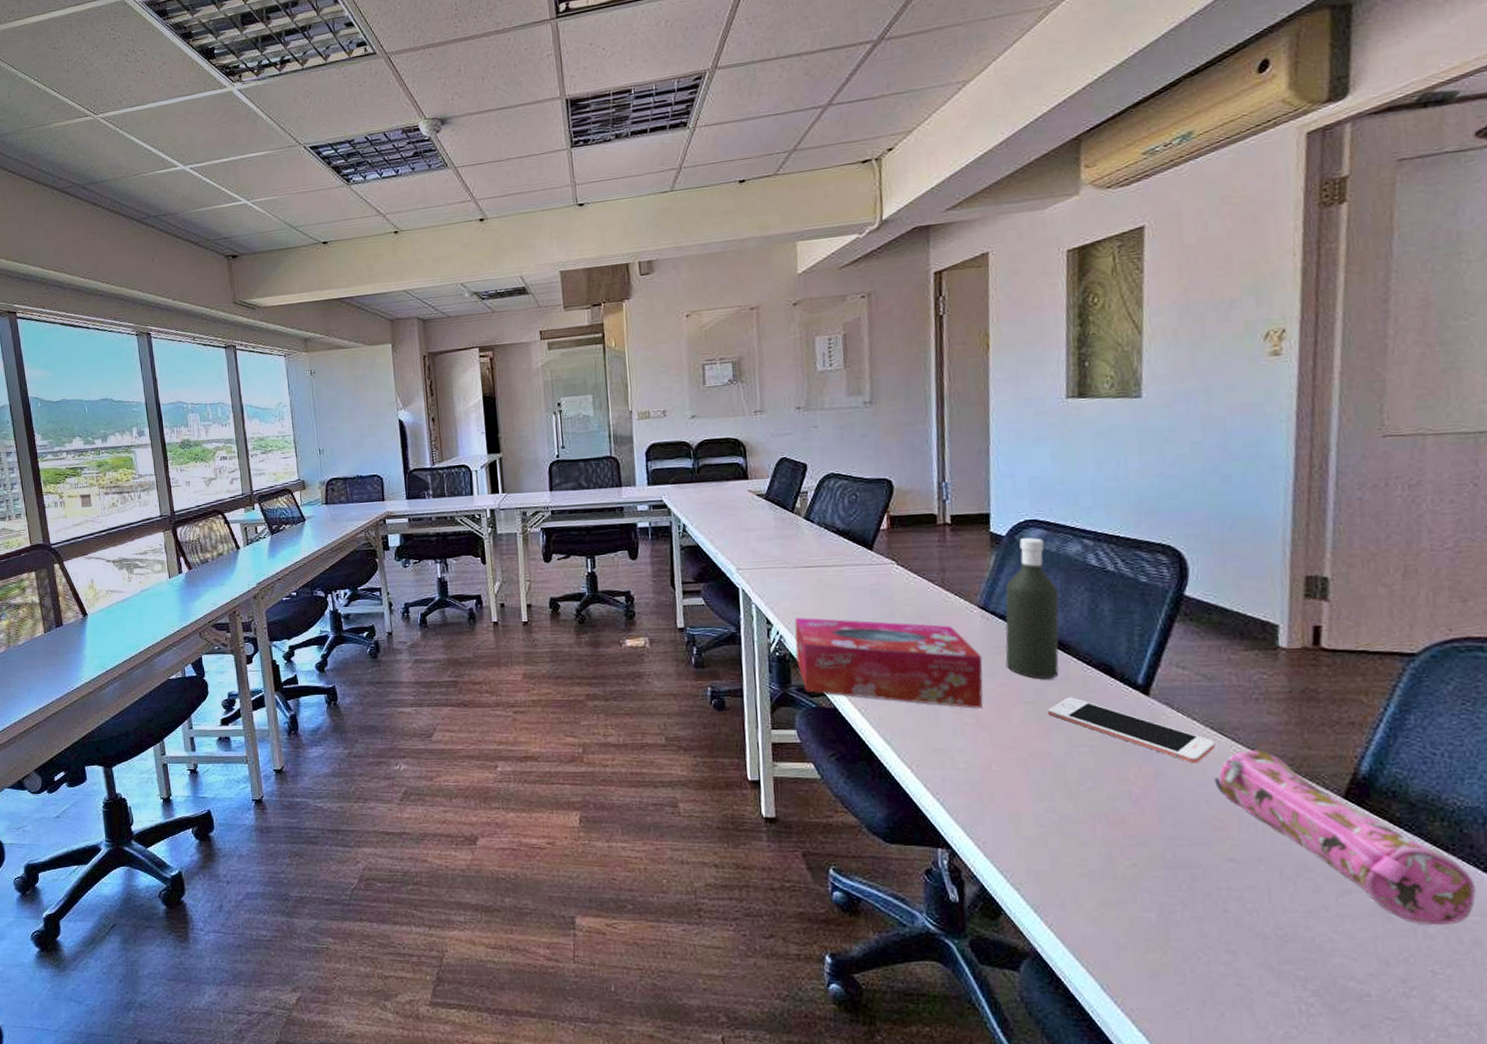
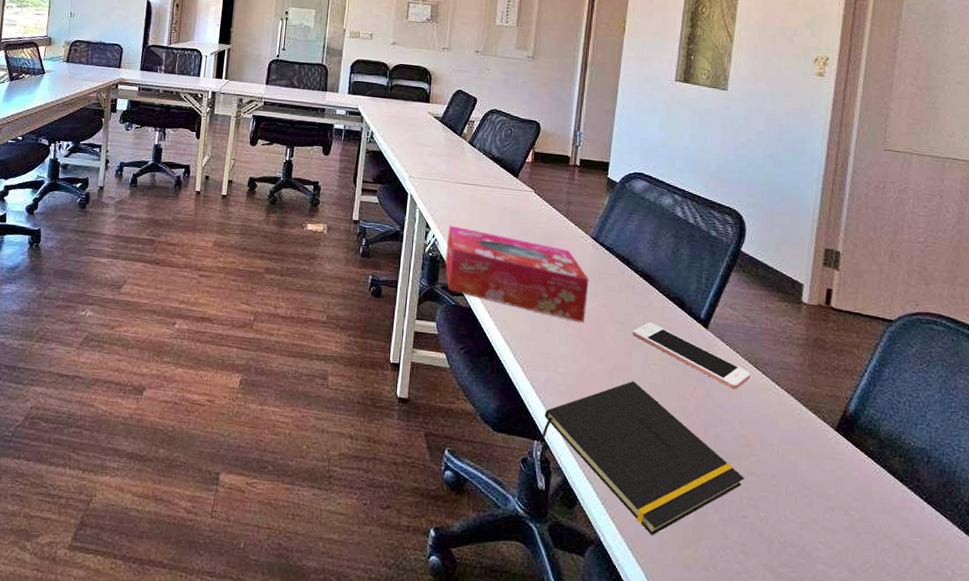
notepad: none [945,768,1220,941] -> present [540,381,744,535]
bottle: present [1005,538,1059,679] -> none [606,187,652,305]
pencil case: present [1214,749,1476,926] -> none [747,383,918,544]

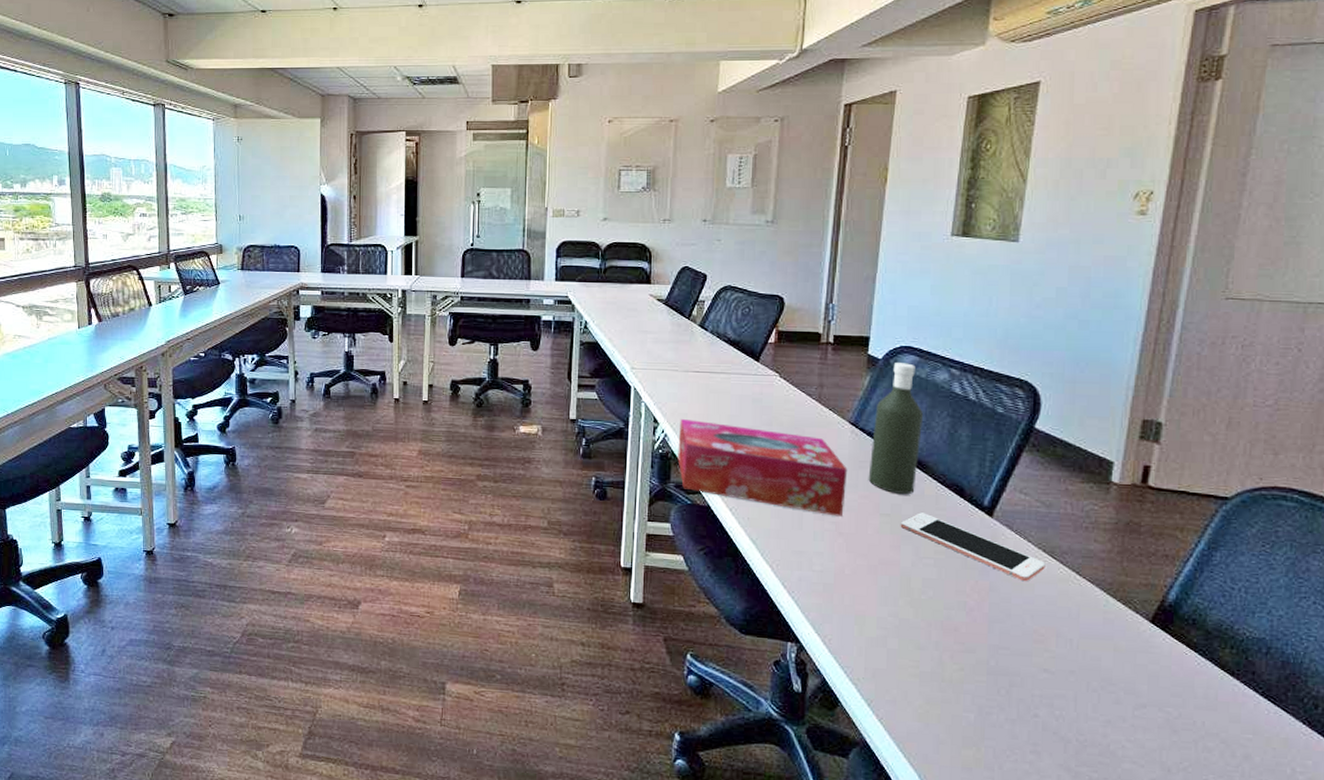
notepad: present [540,381,744,535] -> none [794,576,1036,736]
bottle: none [606,187,652,305] -> present [868,363,924,495]

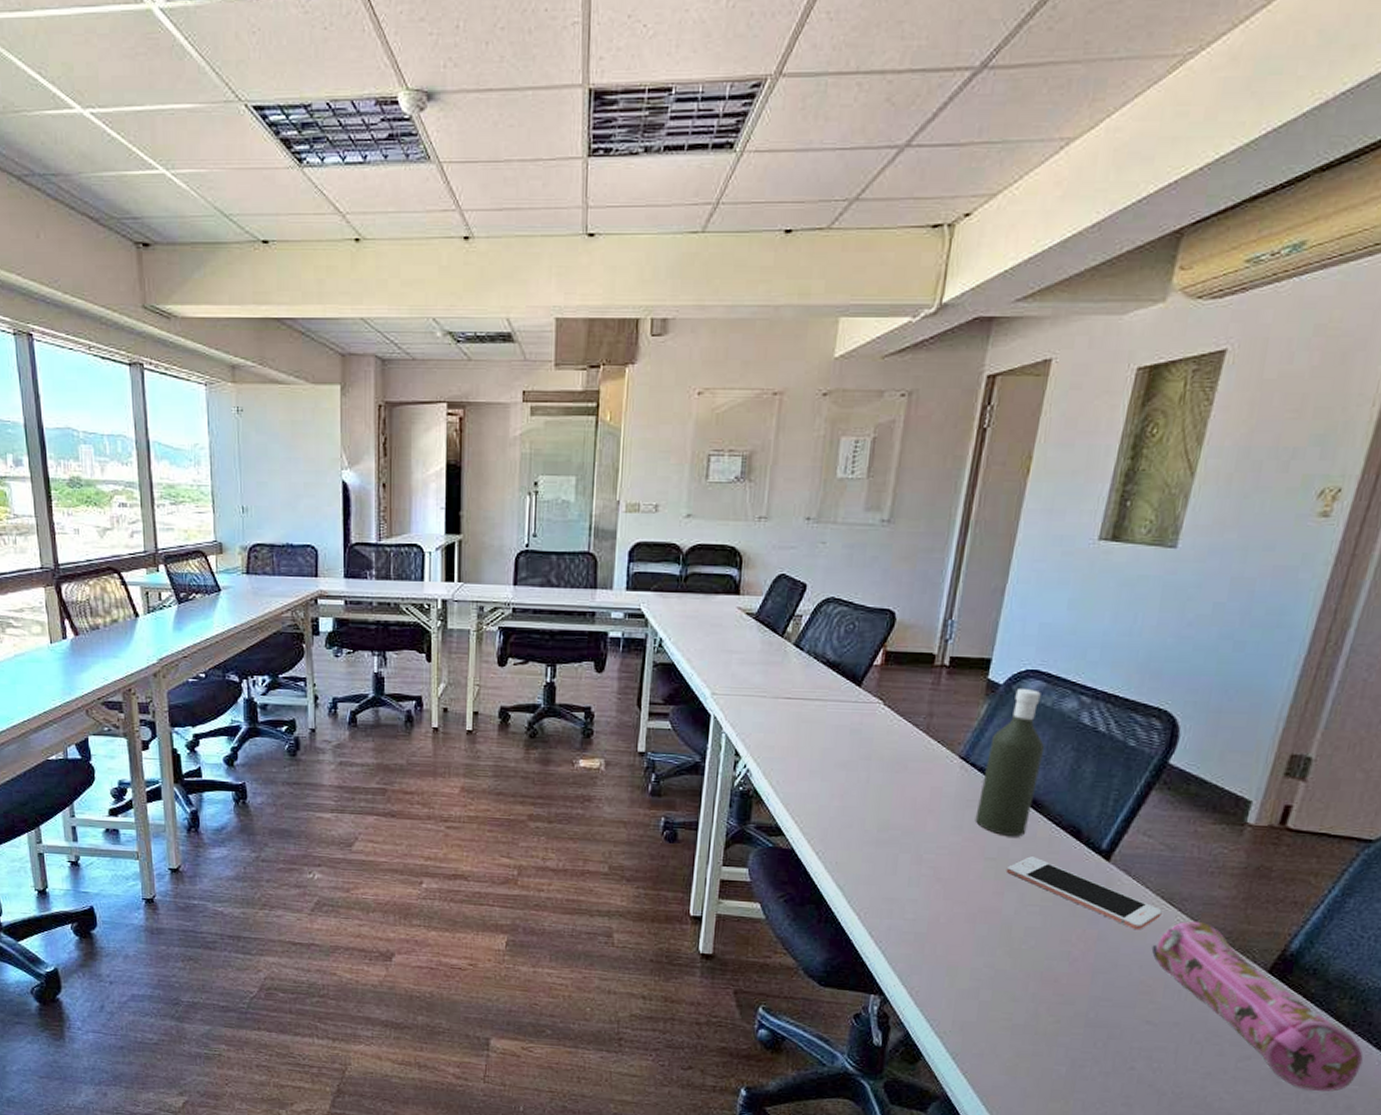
tissue box: present [677,418,848,517] -> none [760,751,953,861]
pencil case: none [1040,573,1252,741] -> present [1151,921,1364,1092]

